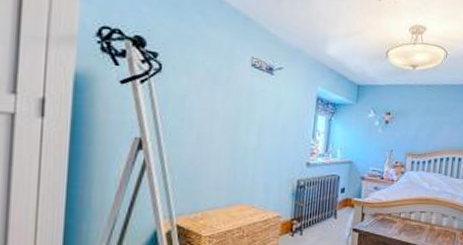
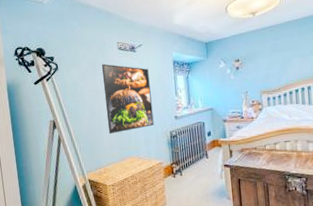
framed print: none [217,79,285,171] -> present [102,63,154,134]

